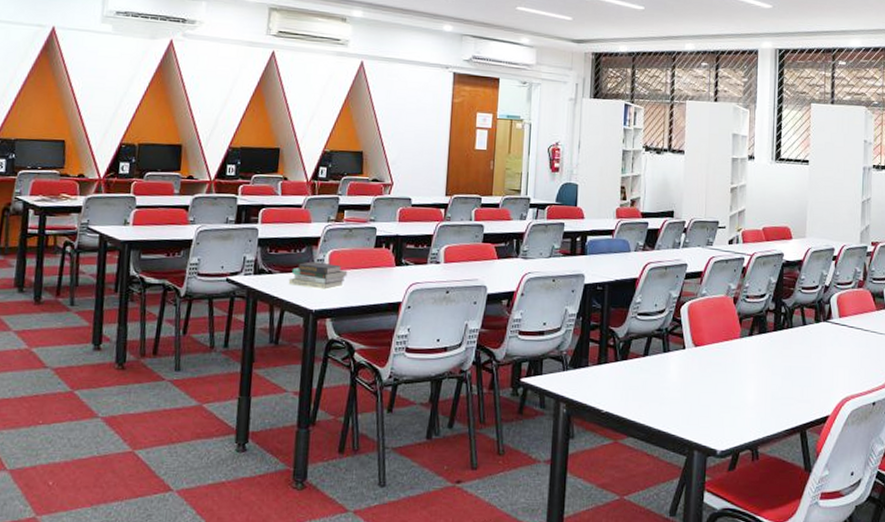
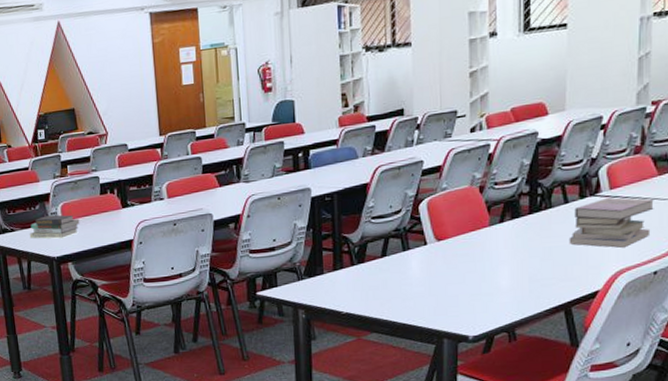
books: none [805,324,873,375] -> present [569,197,654,248]

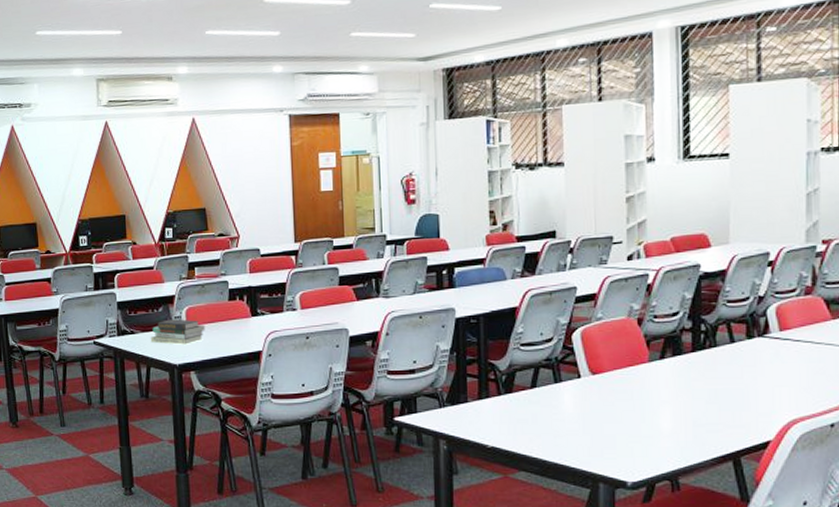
books: present [569,197,654,248] -> none [736,339,828,395]

